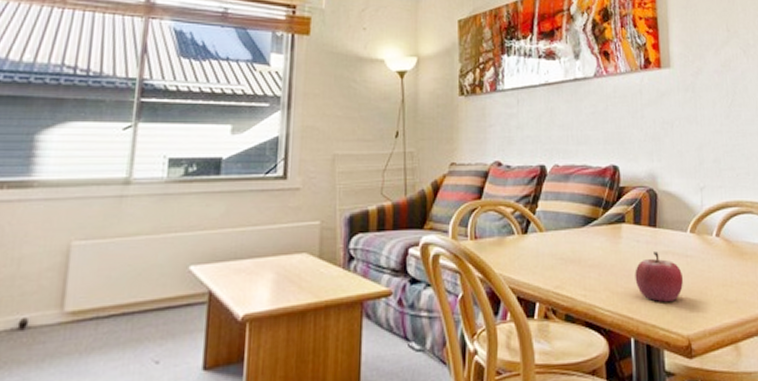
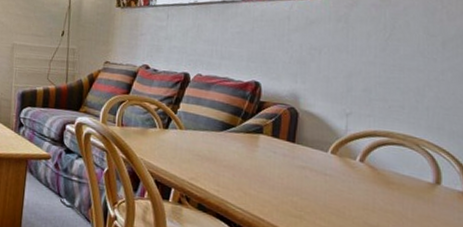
fruit: present [635,252,683,302] -> none [269,164,319,213]

